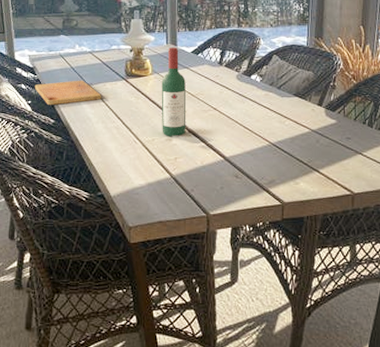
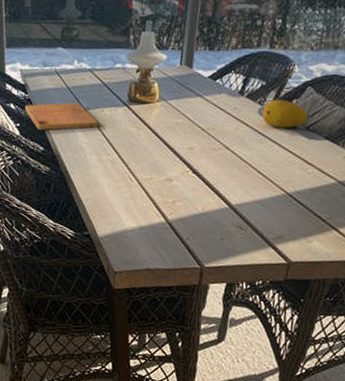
wine bottle: present [161,47,187,137] -> none [162,70,197,177]
fruit: none [240,66,278,90] -> present [261,99,308,129]

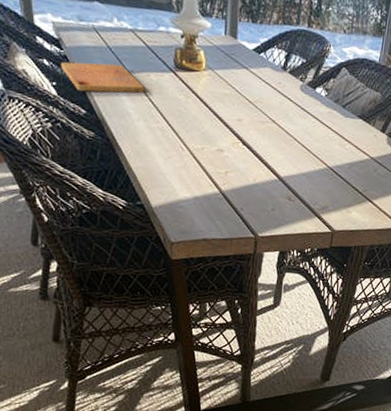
fruit: present [261,99,308,129] -> none [303,77,344,106]

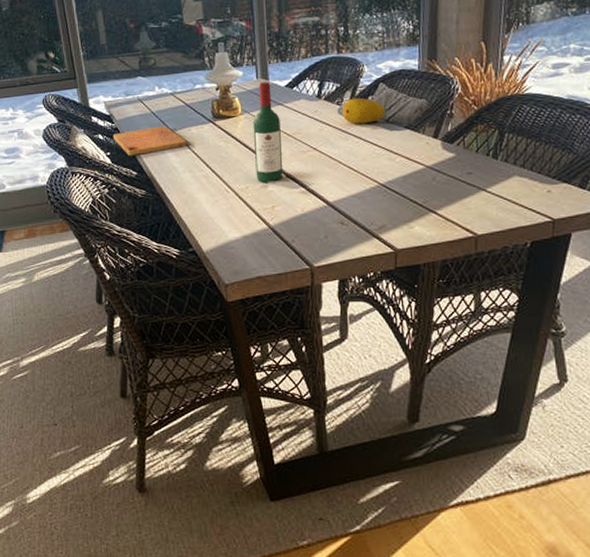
wine bottle: none [213,39,244,148] -> present [253,82,284,184]
fruit: none [303,77,344,106] -> present [341,97,386,125]

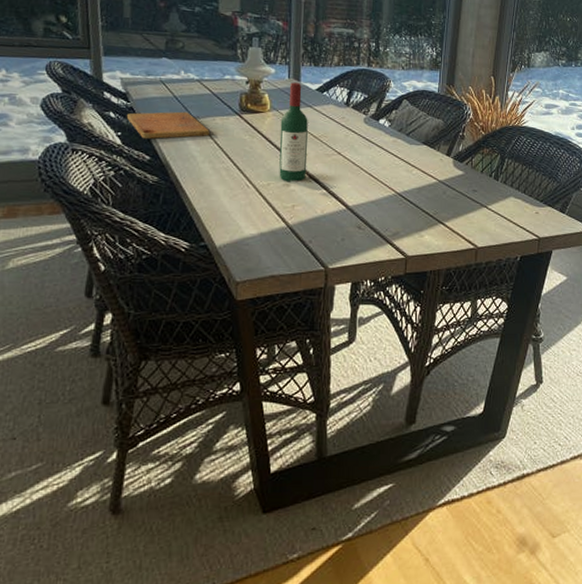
fruit: present [341,97,386,125] -> none [367,110,407,136]

